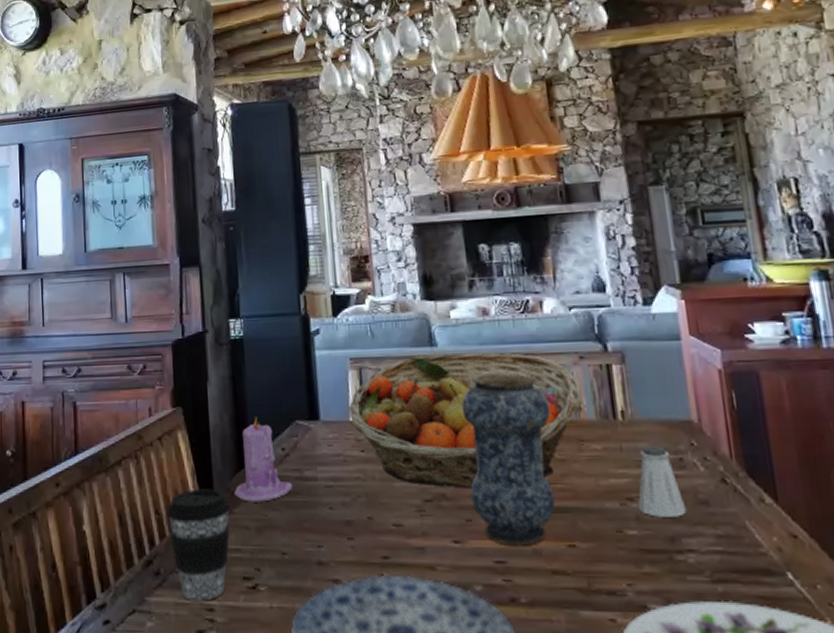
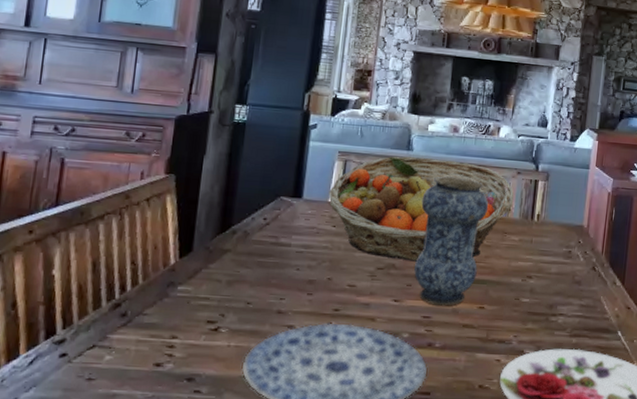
coffee cup: present [167,488,231,601] -> none [142,245,207,339]
candle: present [234,417,293,502] -> none [212,190,268,261]
saltshaker: present [637,446,687,517] -> none [533,240,566,291]

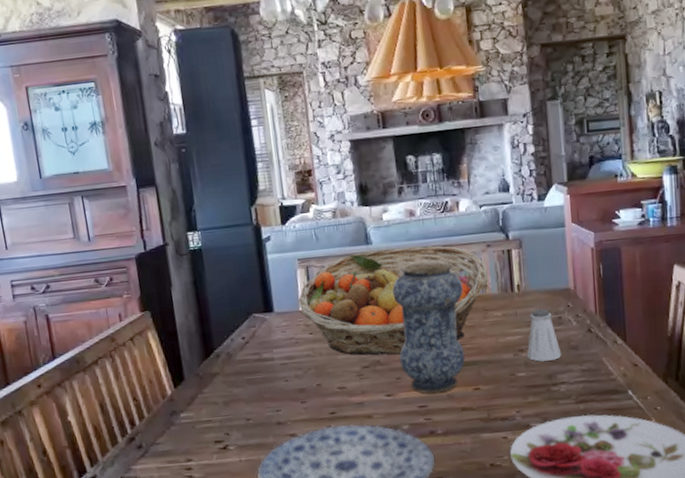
saltshaker: none [533,240,566,291] -> present [526,309,562,362]

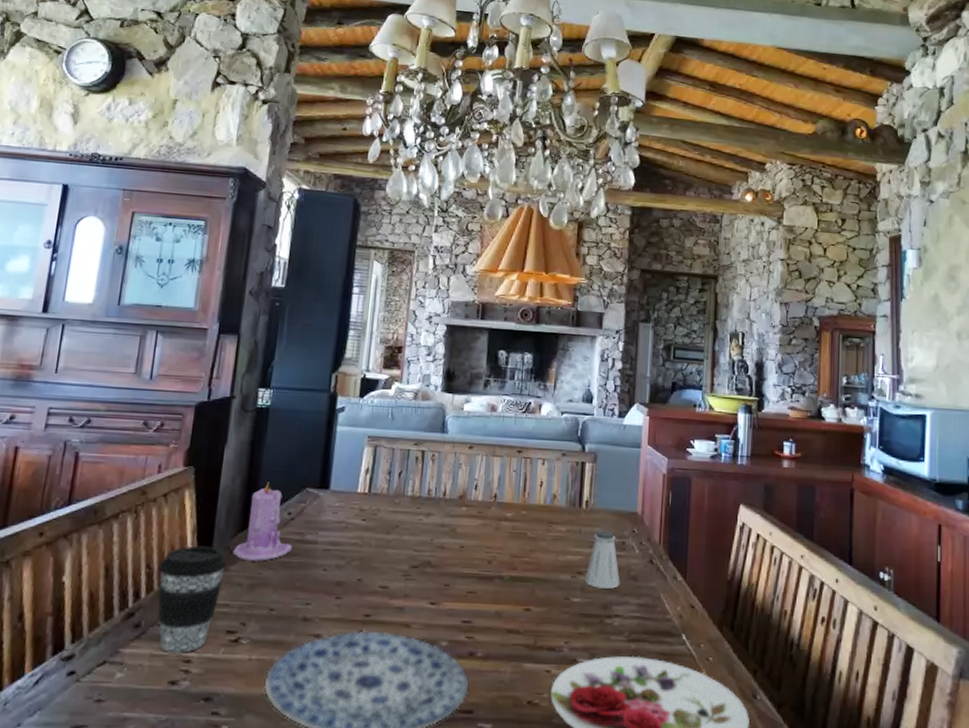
coffee cup: none [143,375,201,464] -> present [158,545,227,653]
candle: none [202,314,254,383] -> present [233,482,293,562]
fruit basket: present [297,245,488,356] -> none [358,439,559,558]
vase: present [392,261,465,394] -> none [452,460,532,609]

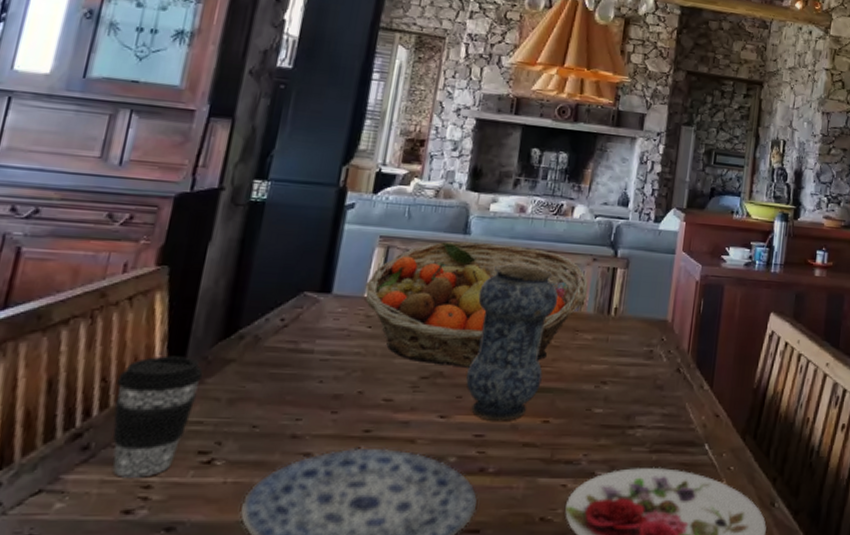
candle: present [233,482,293,562] -> none [211,284,284,373]
fruit basket: none [358,439,559,558] -> present [364,241,588,368]
vase: none [452,460,532,609] -> present [466,264,558,421]
saltshaker: present [584,530,620,589] -> none [608,338,646,399]

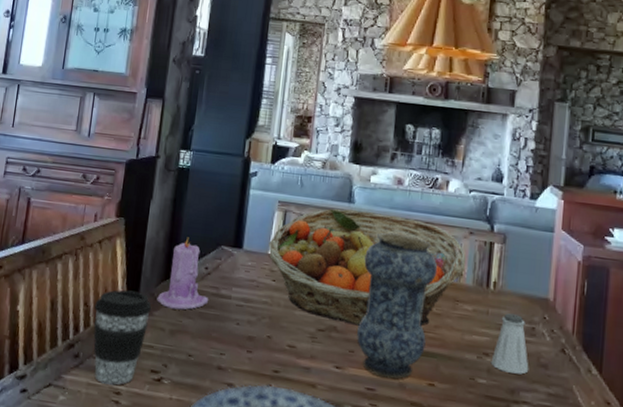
candle: none [211,284,284,373] -> present [157,237,209,310]
saltshaker: none [608,338,646,399] -> present [490,313,529,375]

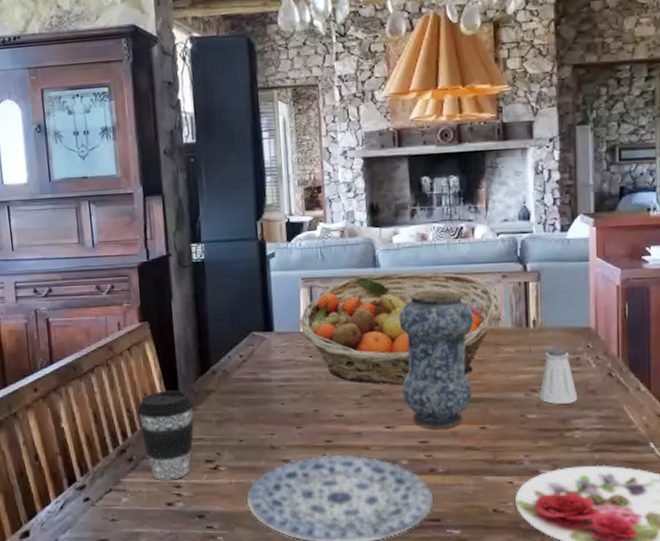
candle: present [157,237,209,310] -> none [197,329,250,400]

